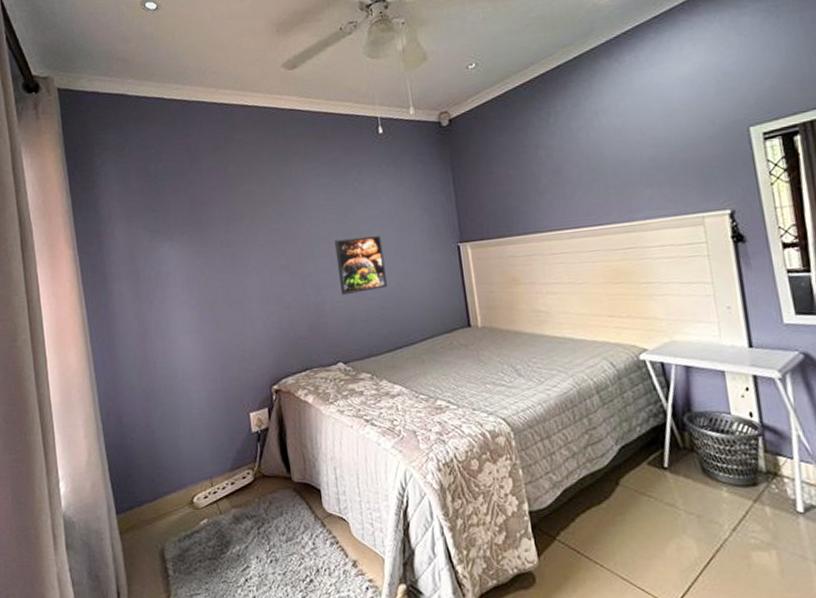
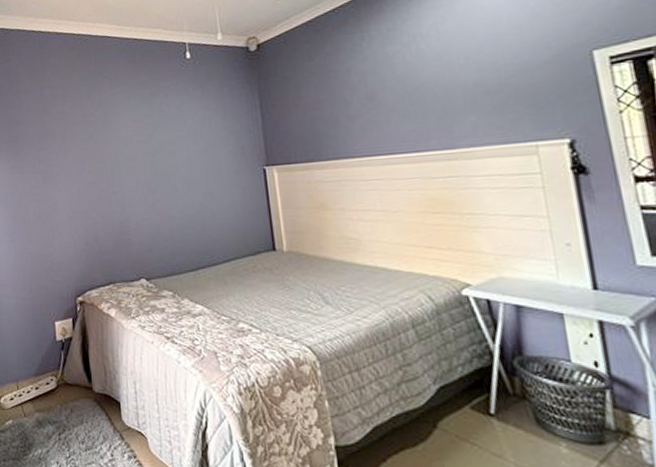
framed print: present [334,235,387,296] -> none [140,156,191,214]

